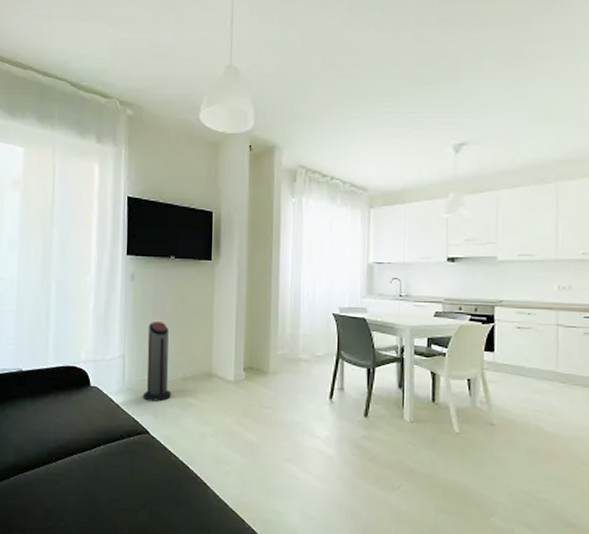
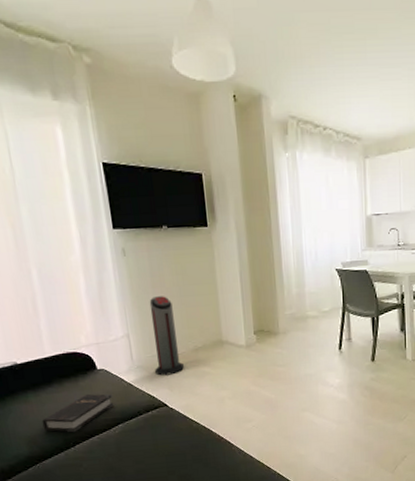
hardback book: none [32,410,100,447] -> present [42,394,114,433]

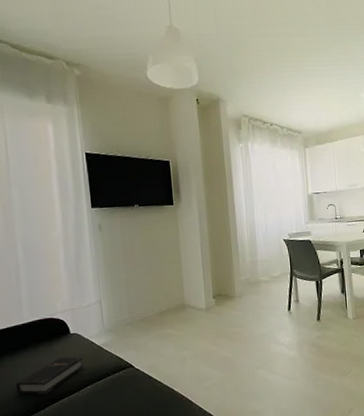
air purifier: present [149,296,185,376] -> none [120,265,151,339]

